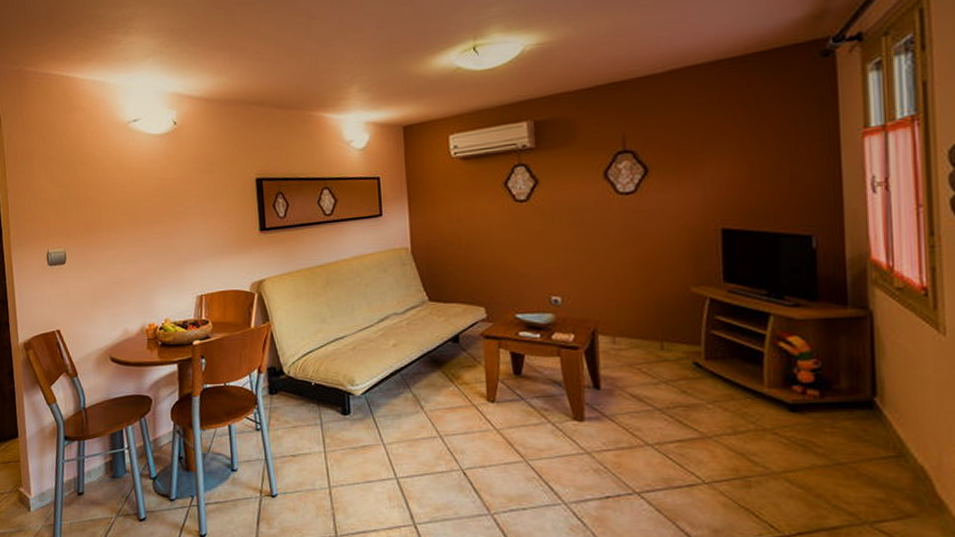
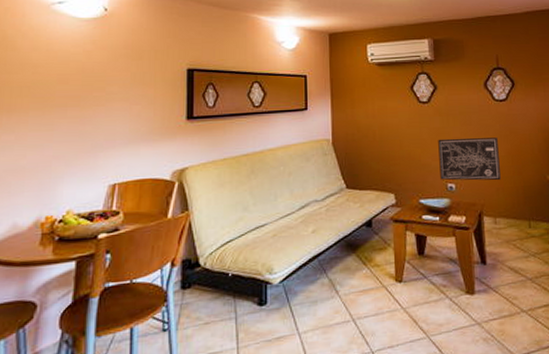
wall art: none [539,240,623,293] -> present [438,137,501,181]

